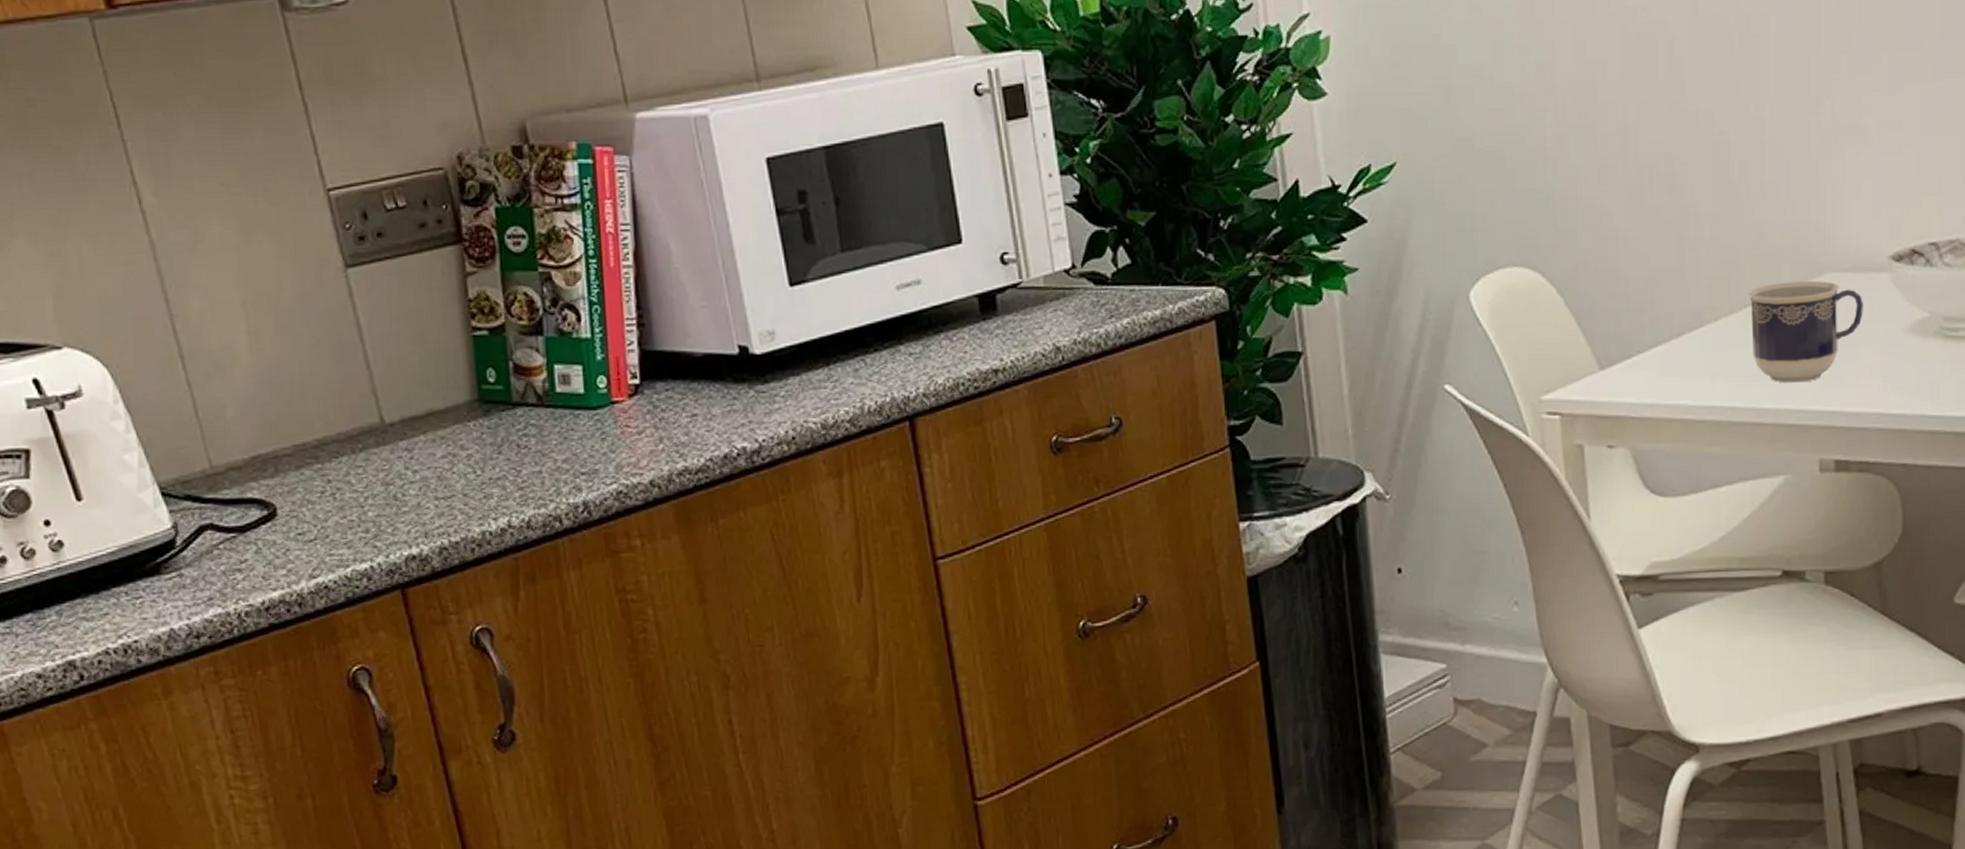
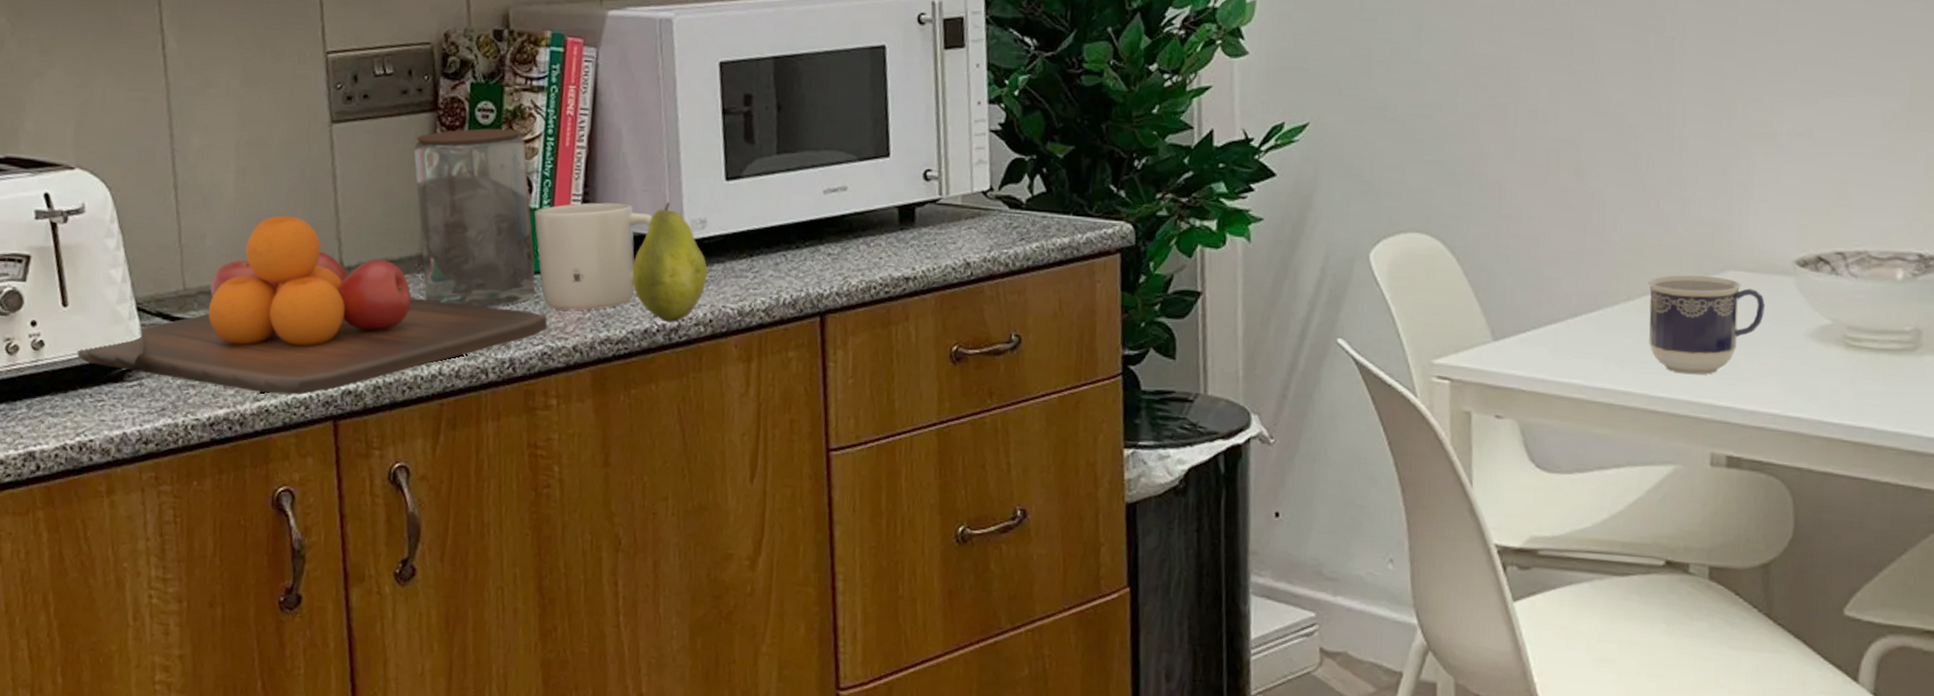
chopping board: none [101,375,620,569] -> present [76,215,548,395]
jar: none [443,254,601,451] -> present [414,128,536,308]
mug: none [587,322,716,443] -> present [534,202,653,310]
fruit: none [701,316,785,445] -> present [632,202,708,323]

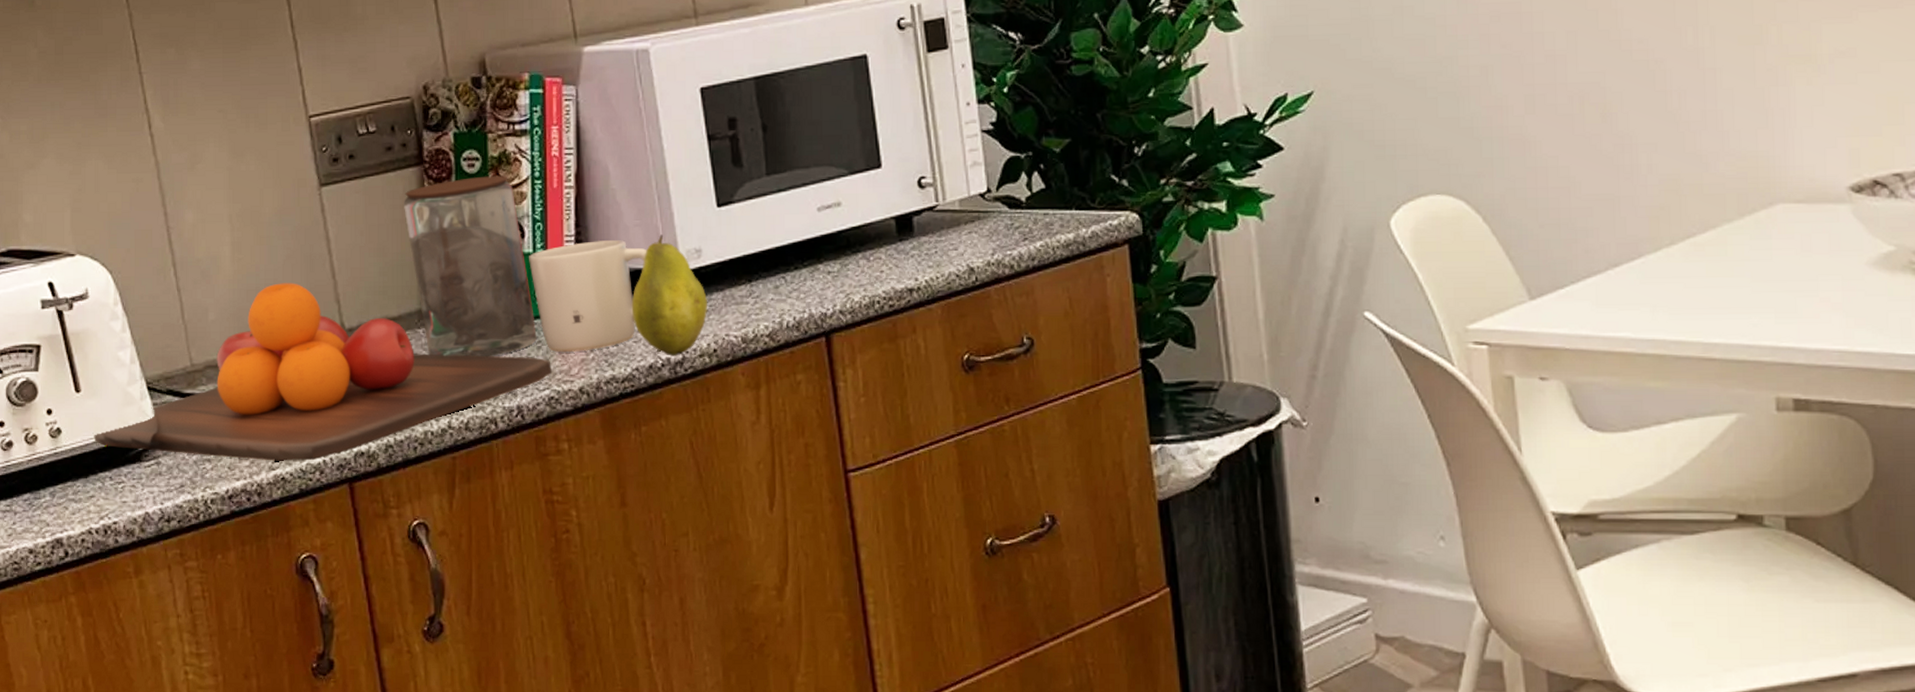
cup: present [1648,275,1765,375] -> none [1692,211,1821,317]

